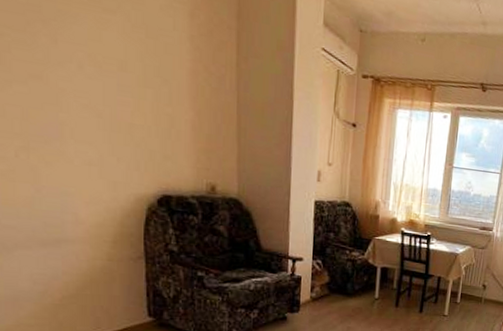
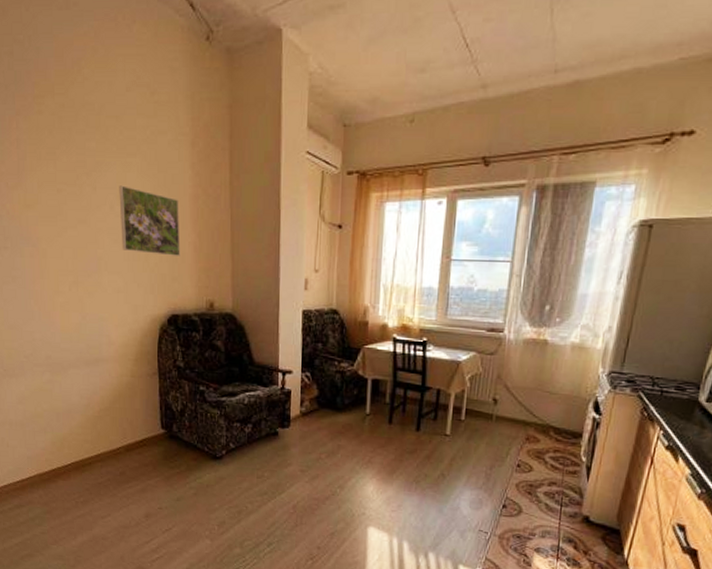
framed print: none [91,43,175,133] -> present [119,185,180,256]

